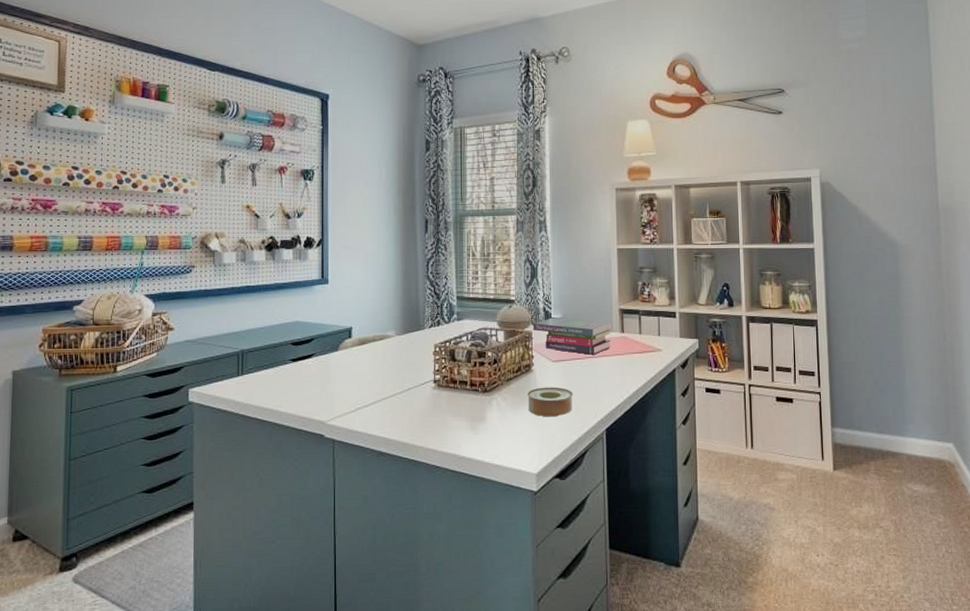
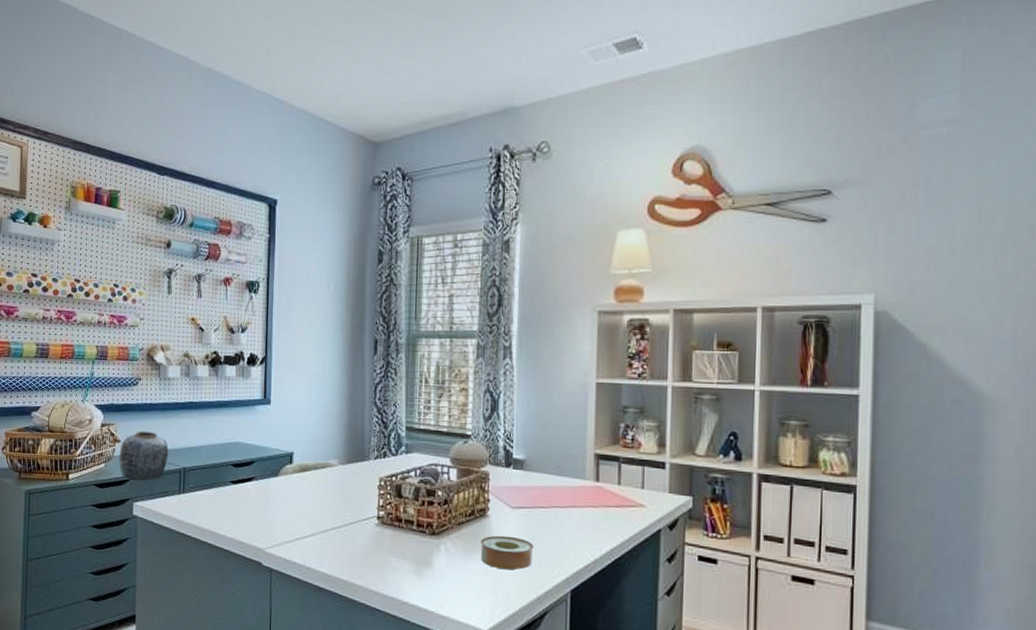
decorative jar: none [172,317,225,367] -> present [119,430,169,481]
books: present [532,317,612,355] -> none [490,458,584,504]

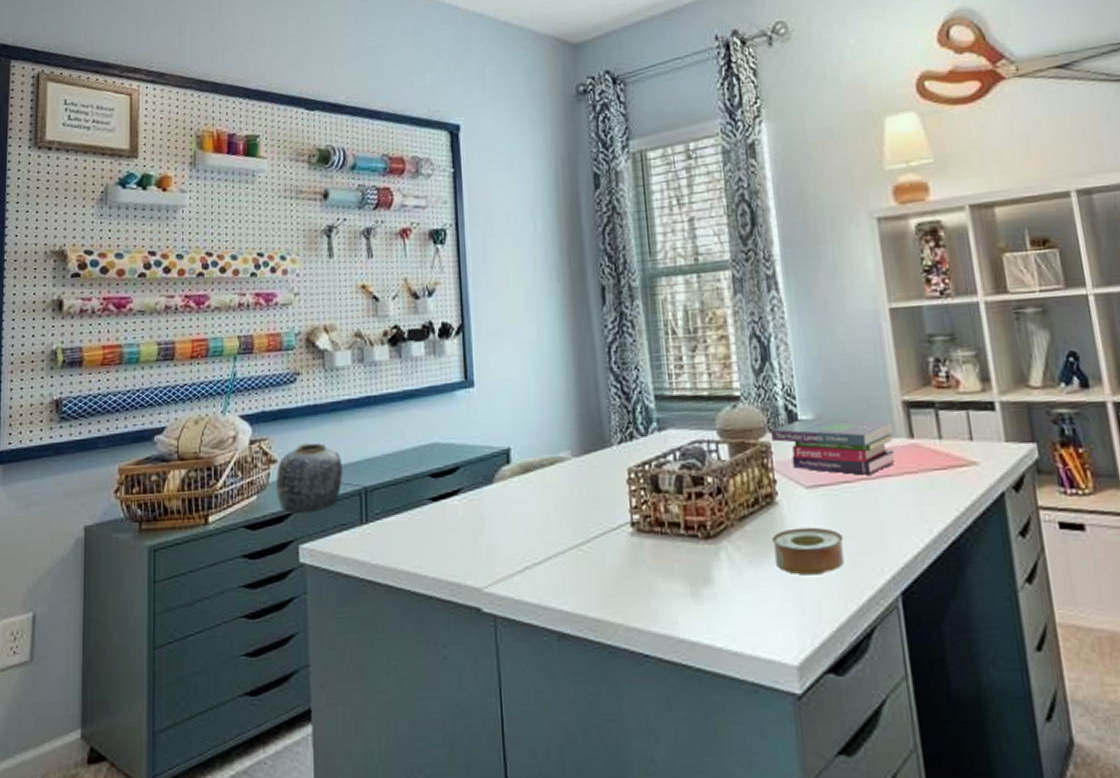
books: none [490,458,584,504] -> present [770,419,896,475]

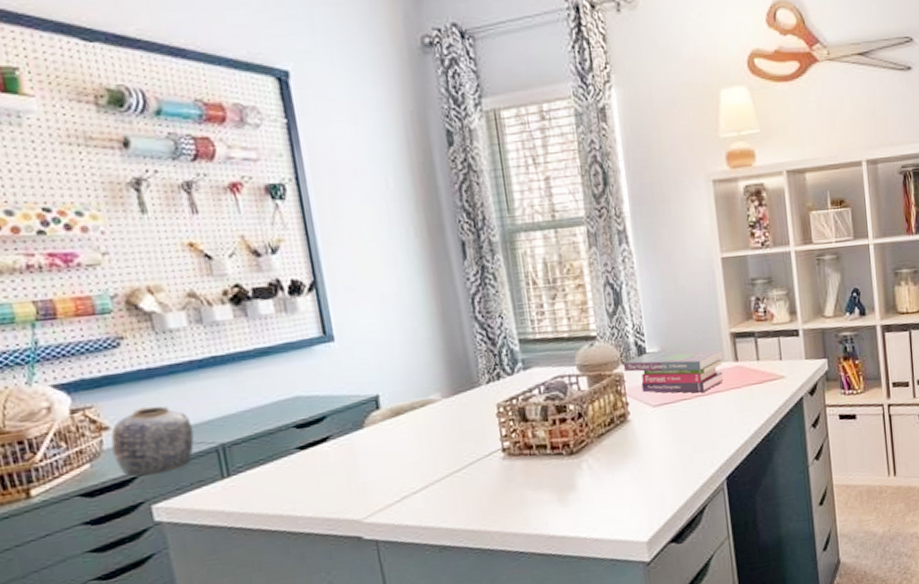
adhesive tape: present [772,527,845,575] -> none [625,436,684,474]

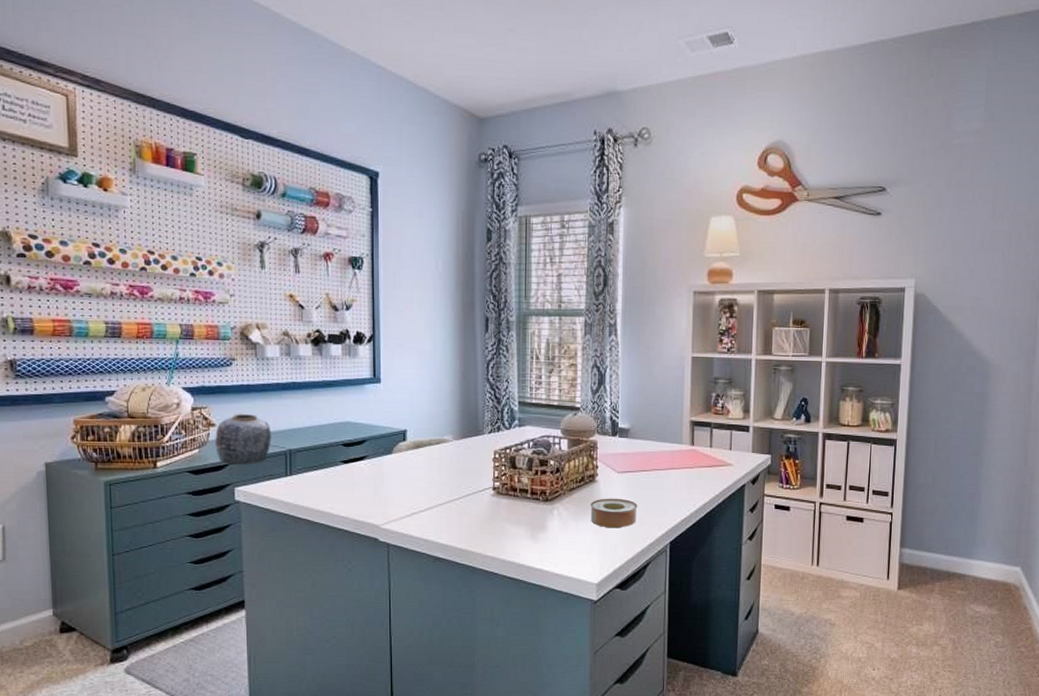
books: present [623,350,724,393] -> none [598,427,681,467]
adhesive tape: none [625,436,684,474] -> present [590,498,638,528]

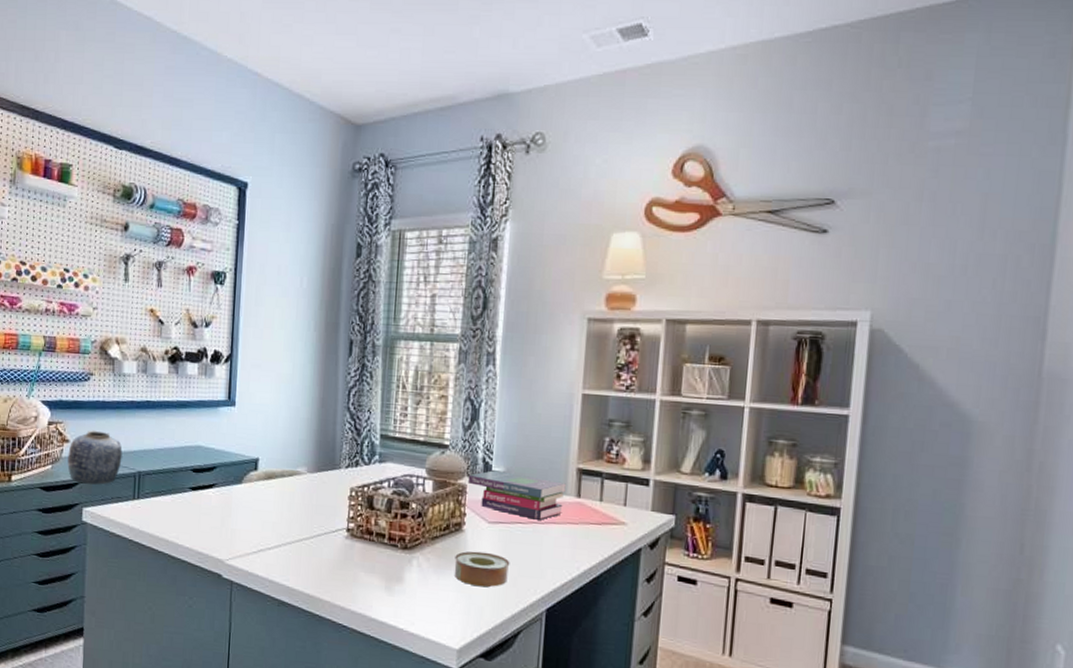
books: none [598,427,681,467] -> present [467,470,566,520]

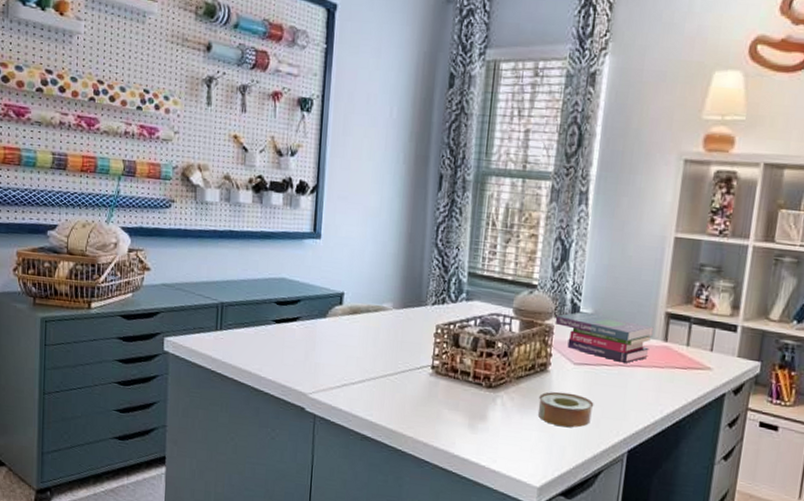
decorative jar: present [67,430,123,485] -> none [148,258,205,315]

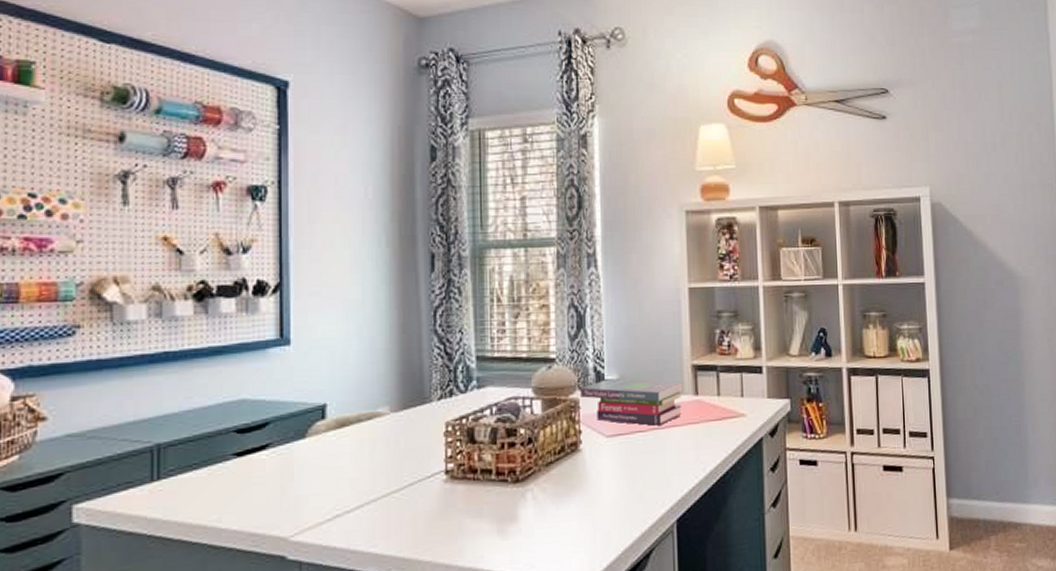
adhesive tape: present [537,391,594,428] -> none [574,469,634,510]

